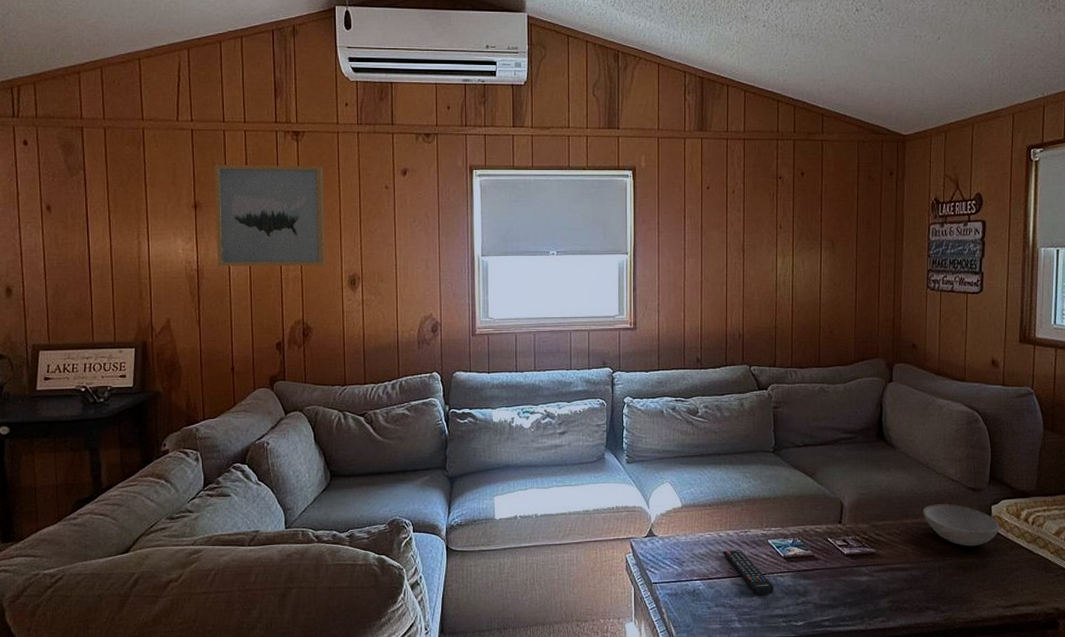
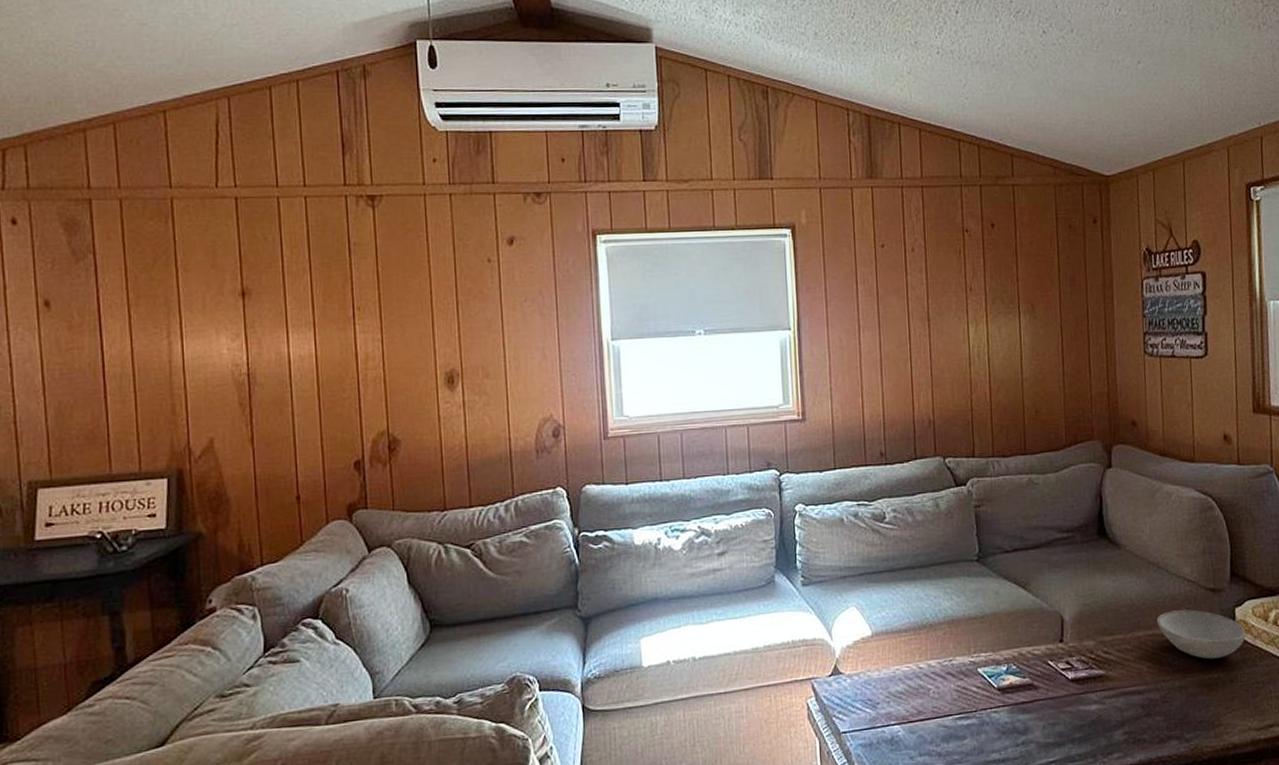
wall art: present [214,164,325,267] -> none [267,237,414,369]
remote control: present [723,550,774,595] -> none [924,683,988,737]

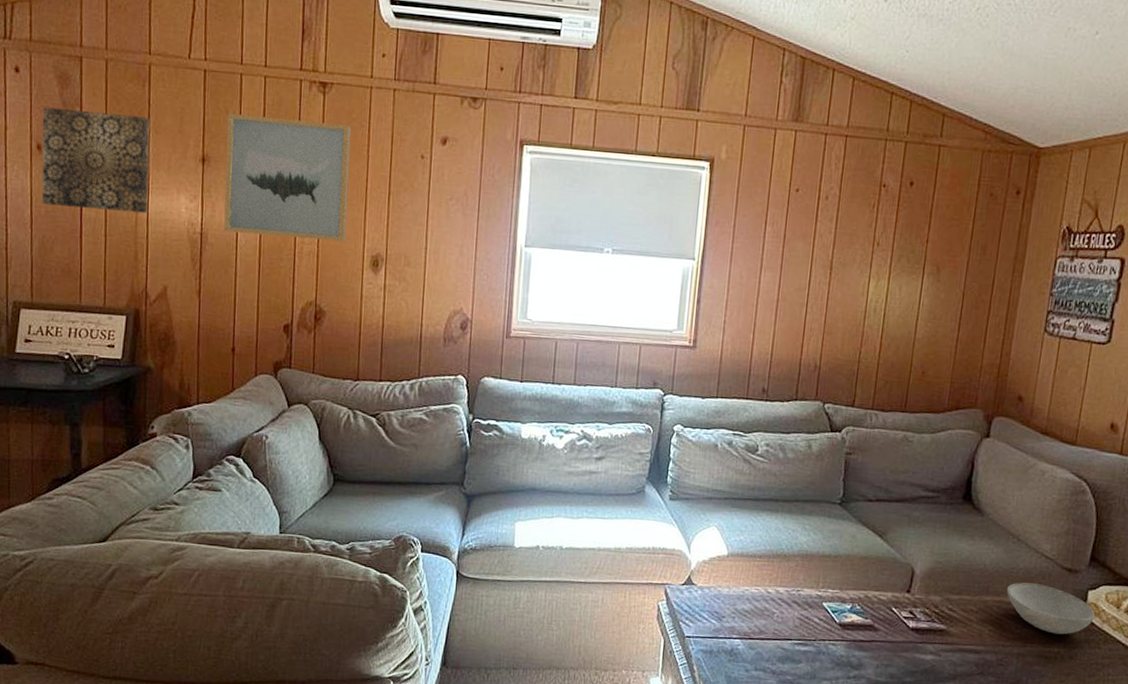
wall art: none [48,255,183,366] -> present [41,107,150,213]
wall art: none [267,237,414,369] -> present [224,113,352,242]

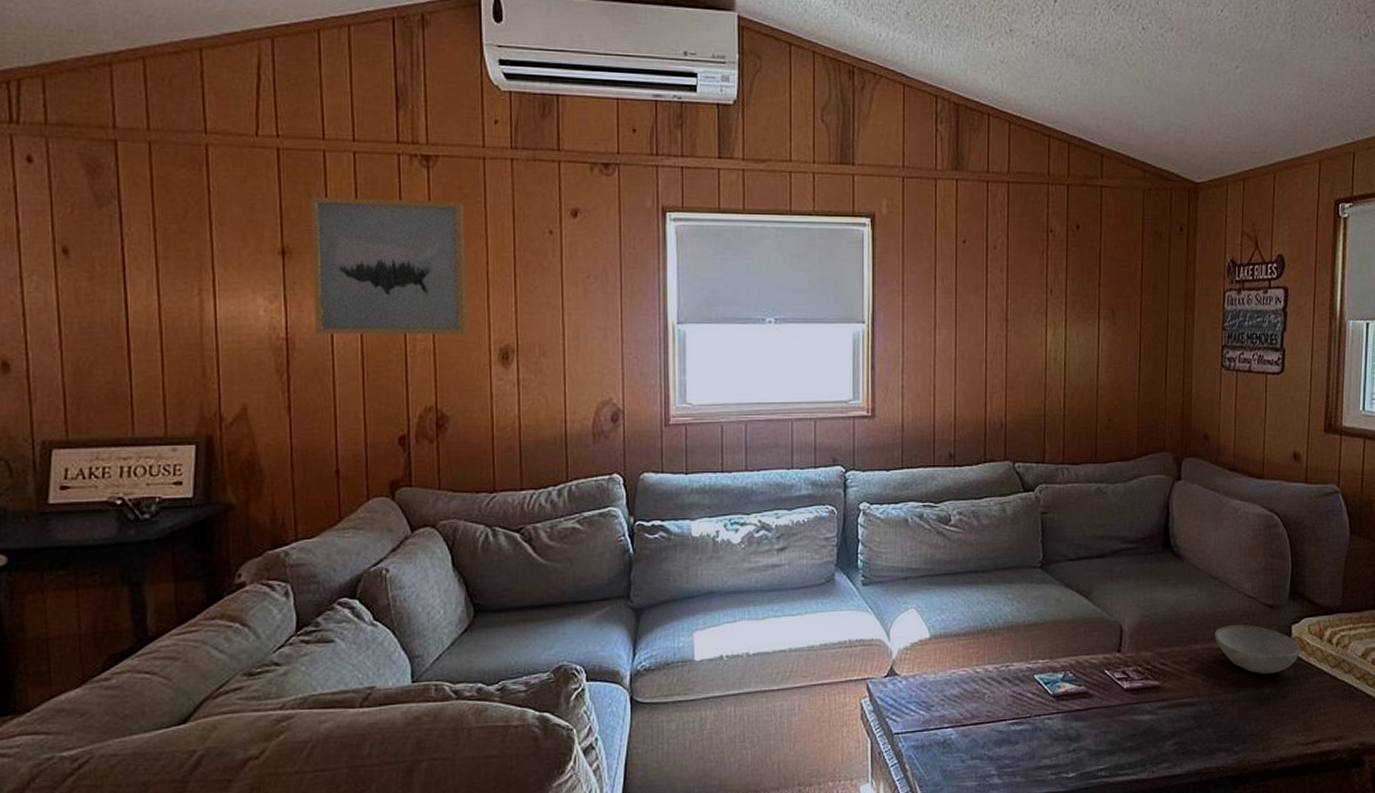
wall art: present [41,107,150,213] -> none [67,202,215,320]

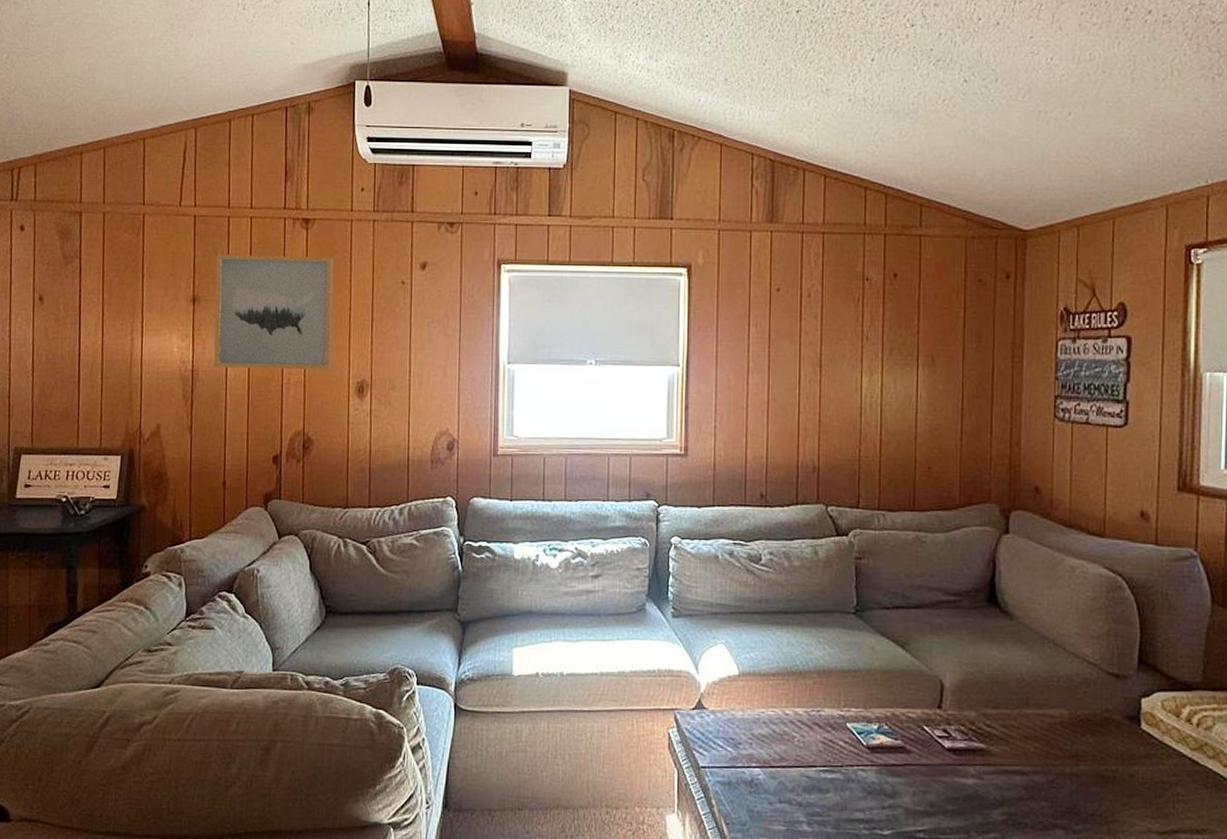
bowl: present [1214,625,1301,674] -> none [1048,692,1153,750]

